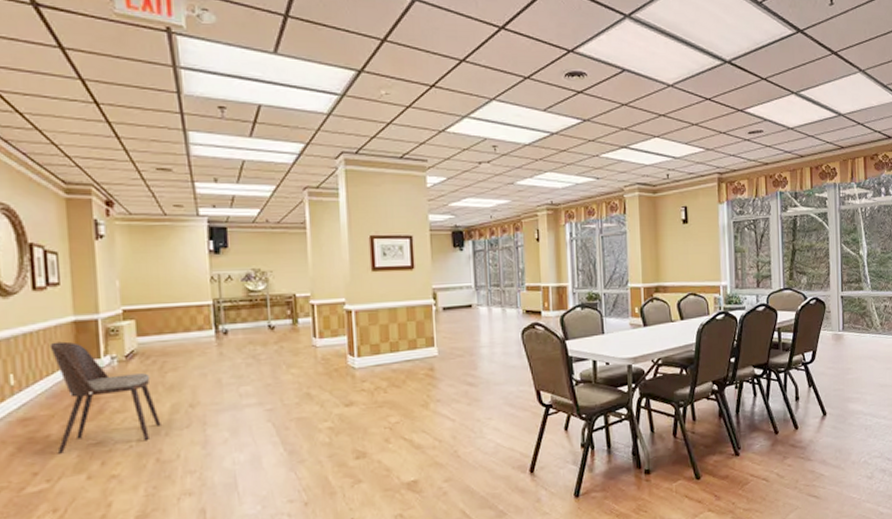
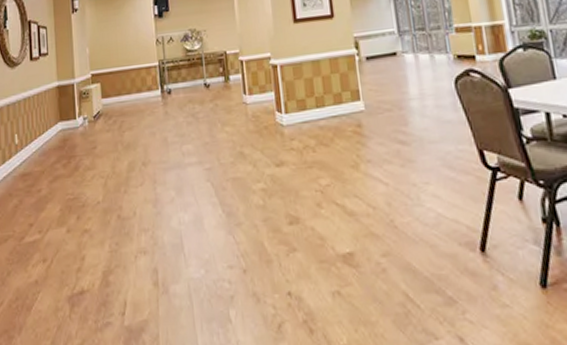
dining chair: present [49,341,161,454] -> none [41,104,121,207]

